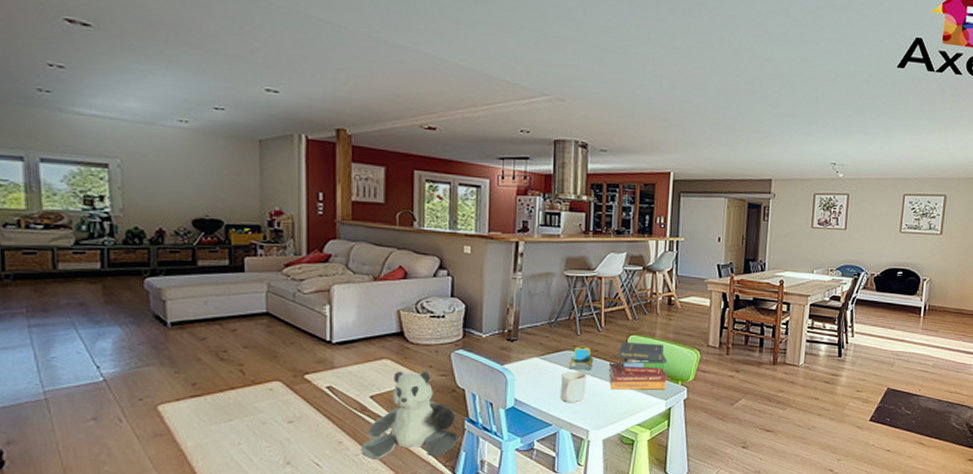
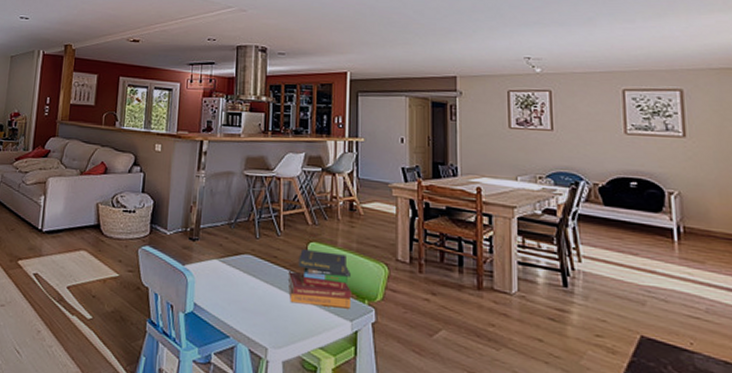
teddy bear: present [361,371,457,459] -> none [55,263,139,359]
cup: present [560,371,586,403] -> none [238,276,265,315]
toy car: present [569,346,594,371] -> none [248,250,273,278]

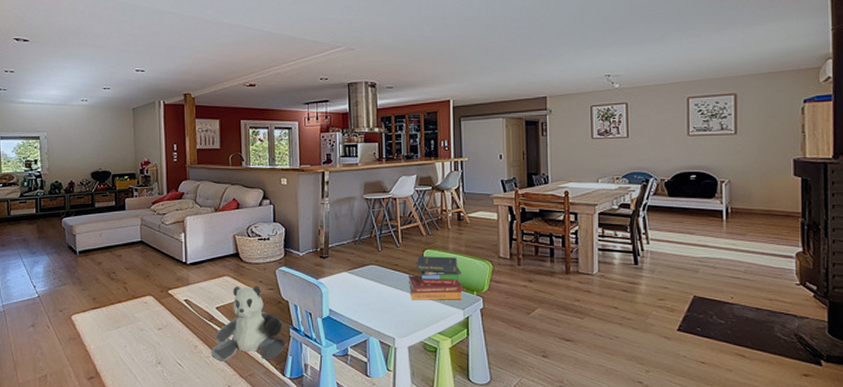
teddy bear: none [55,263,139,359] -> present [211,285,285,361]

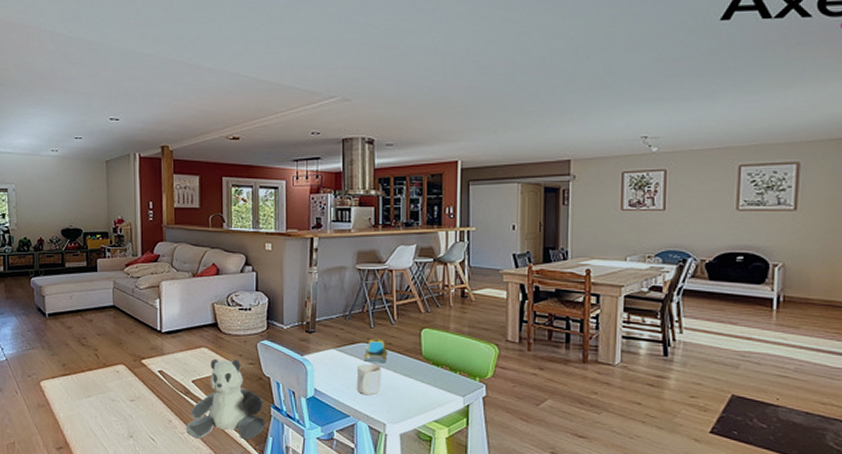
cup: none [367,283,390,313] -> present [356,363,381,396]
toy car: none [374,261,395,283] -> present [364,338,388,363]
books: present [408,256,463,300] -> none [402,336,464,386]

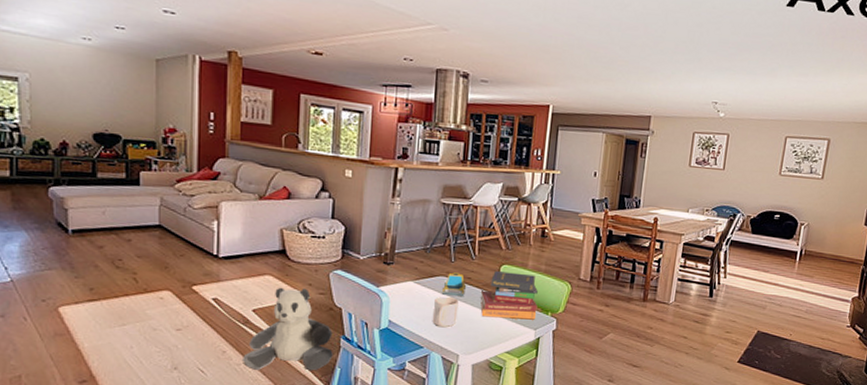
books: none [402,336,464,386] -> present [480,271,538,320]

